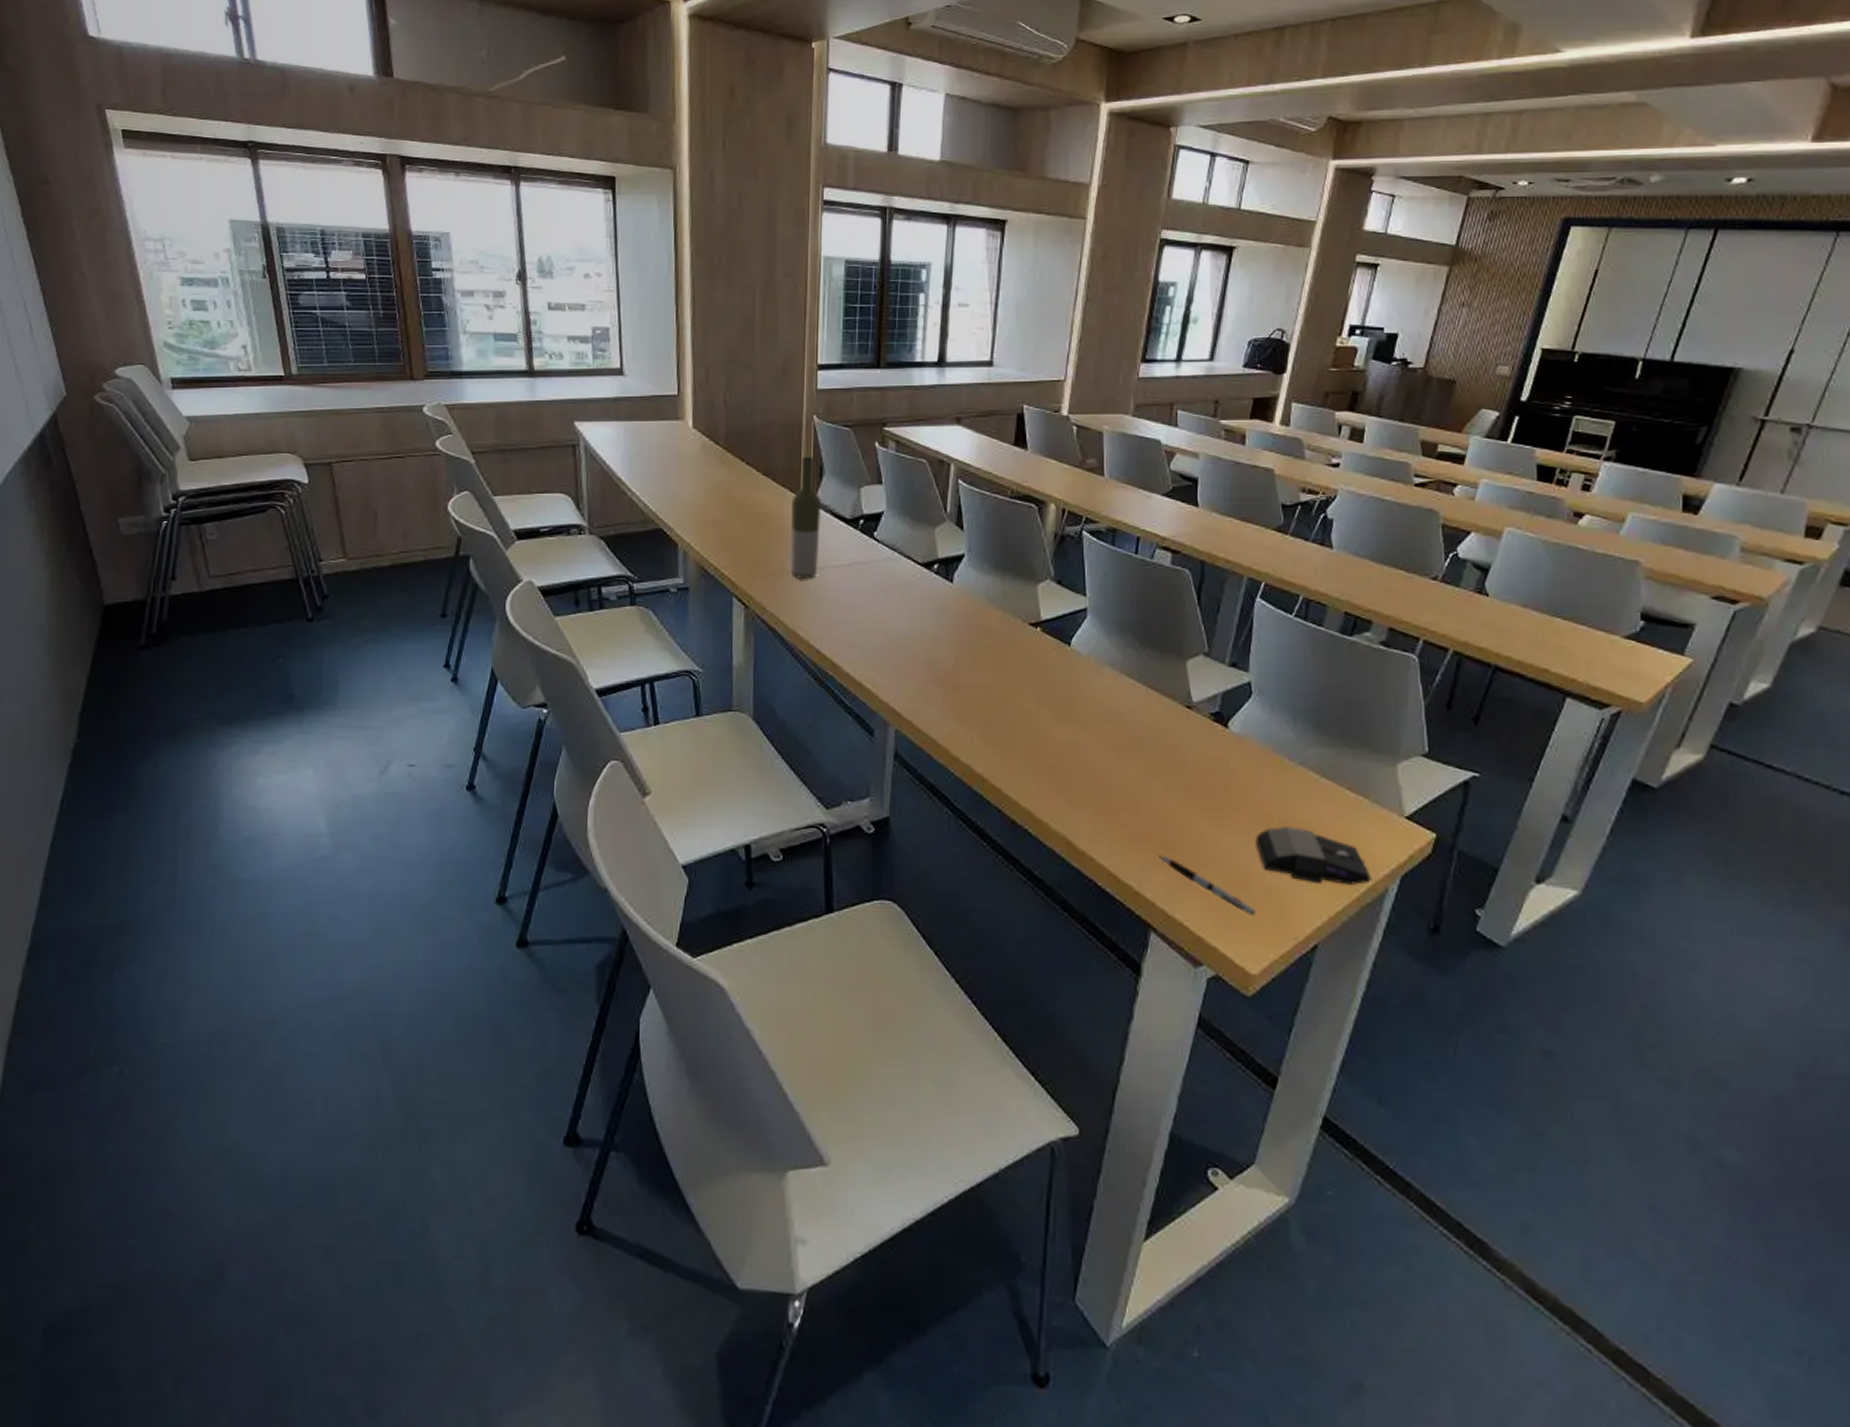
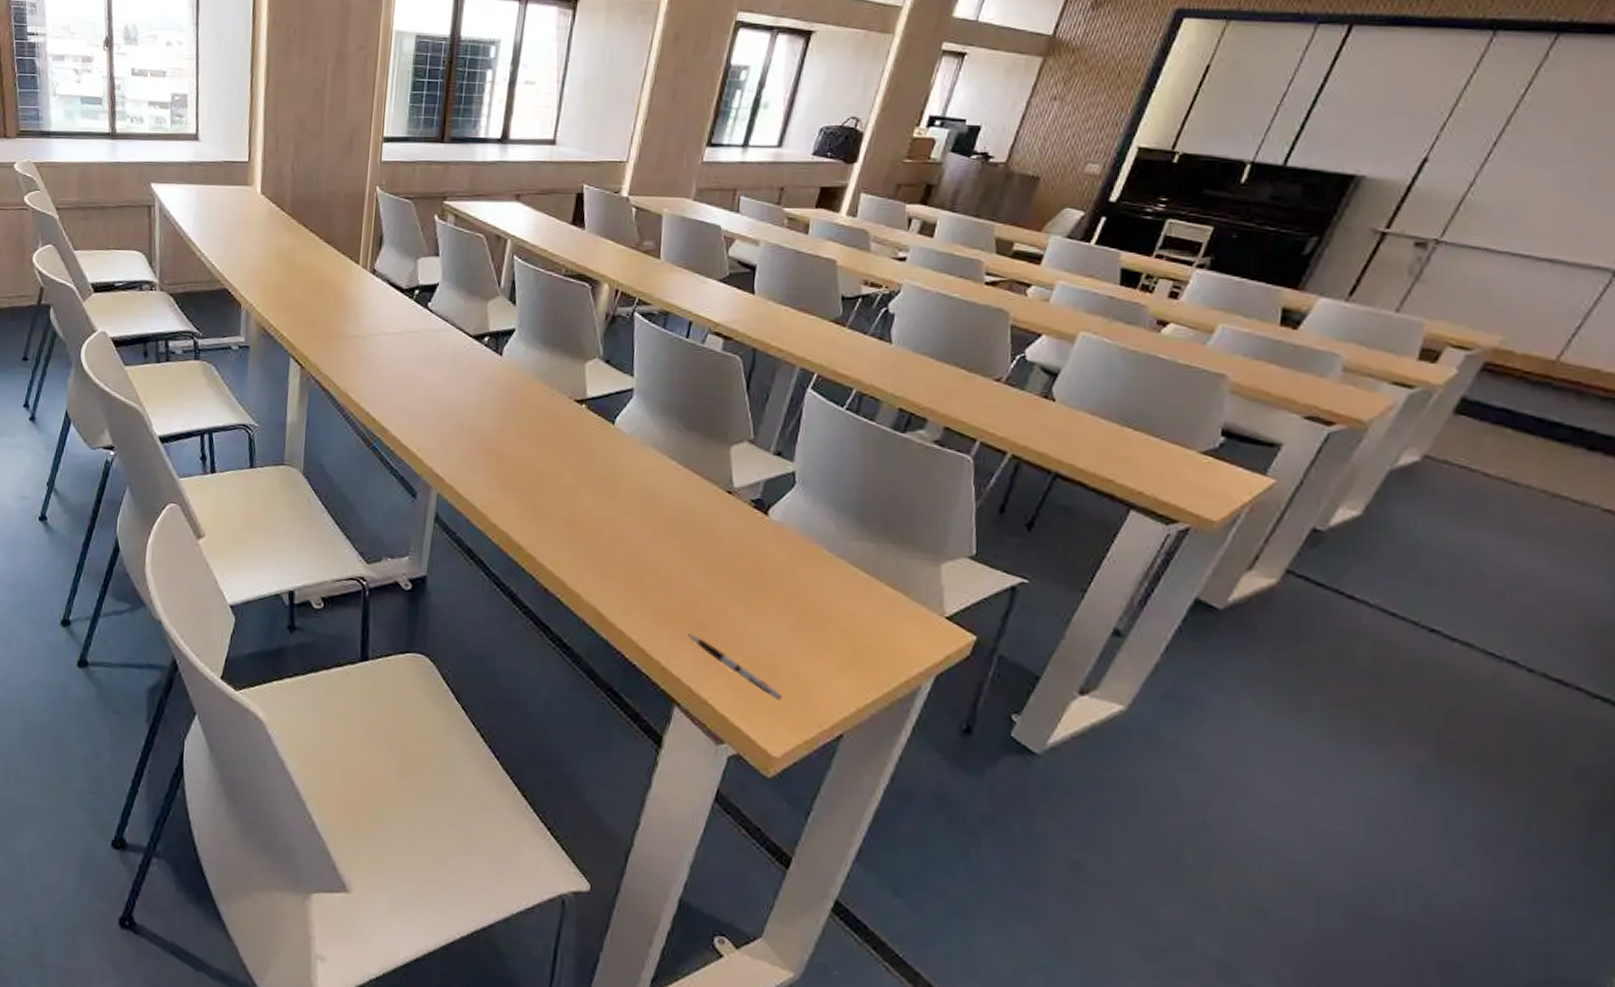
bottle: present [790,456,822,579] -> none [346,225,379,344]
computer mouse: present [1255,827,1371,885] -> none [787,616,904,680]

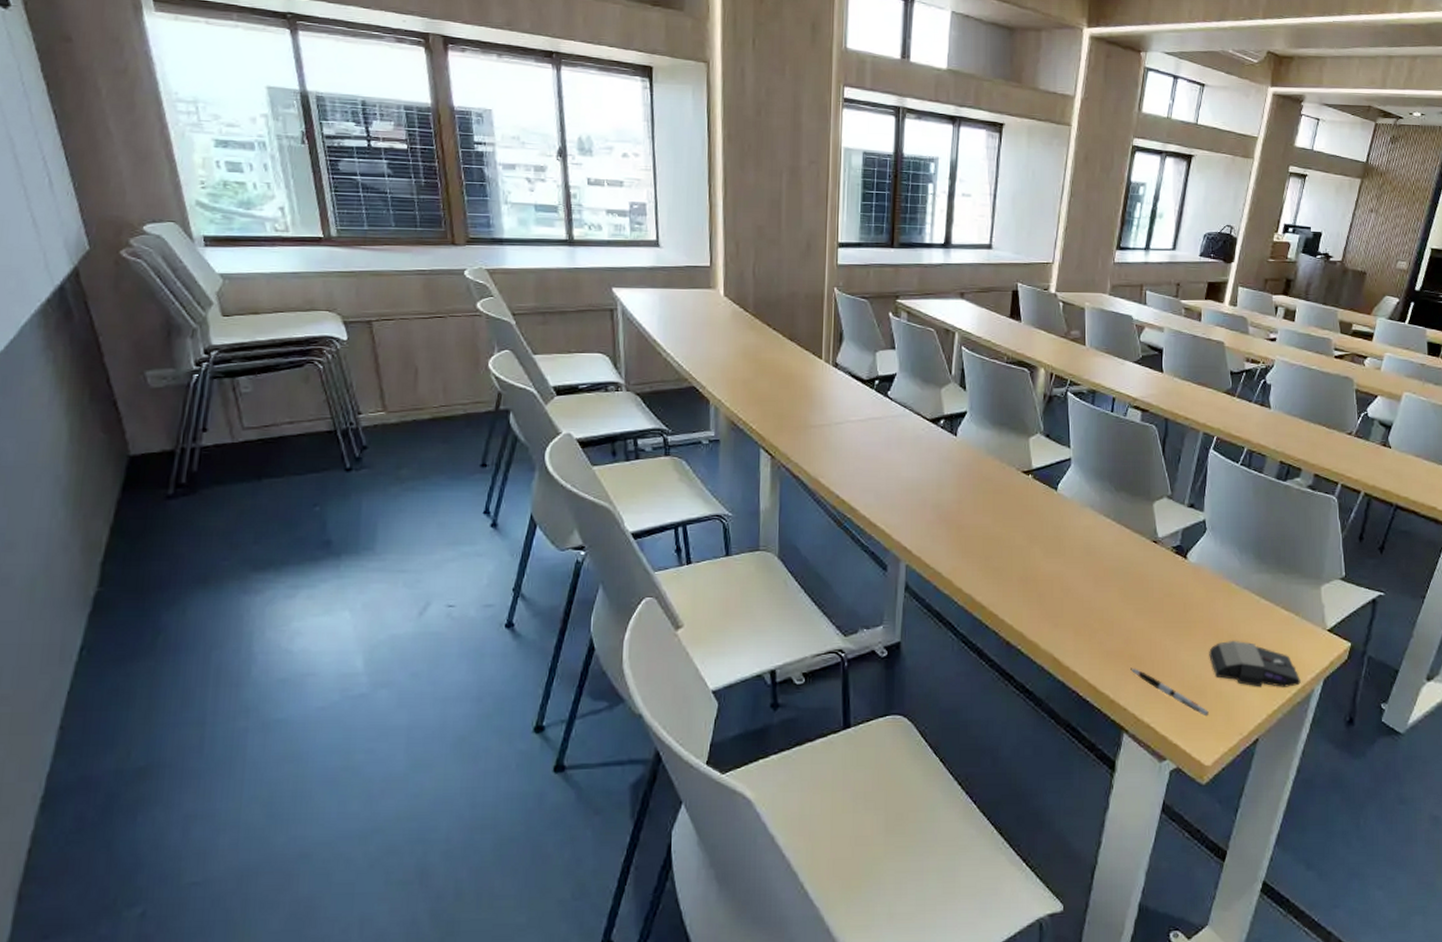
computer mouse: none [787,616,904,680] -> present [1209,641,1301,687]

